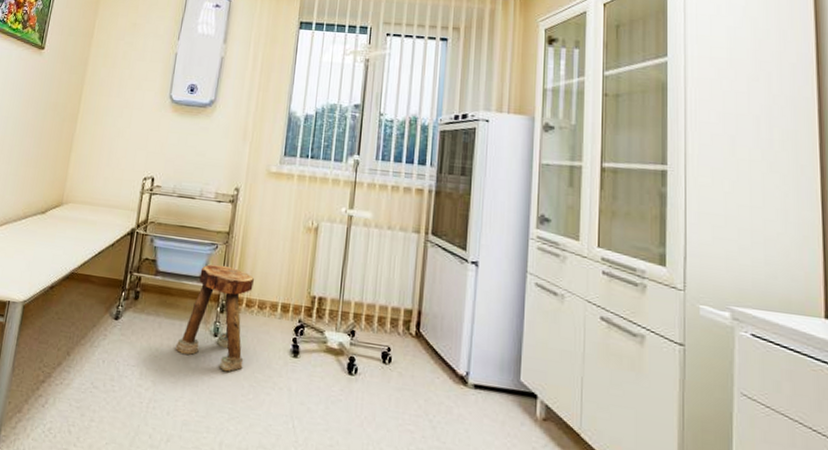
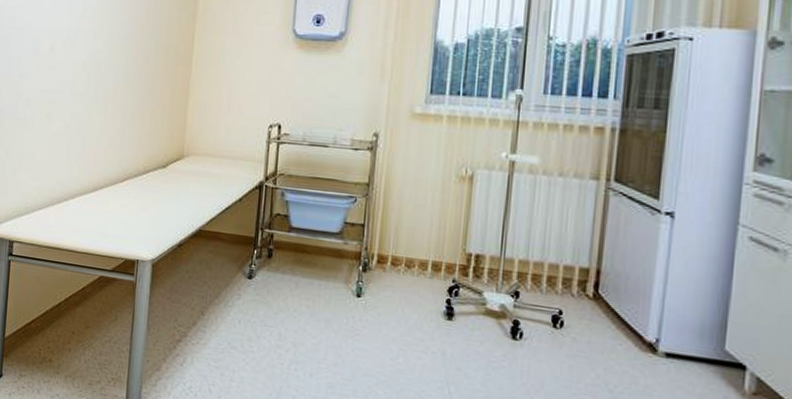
stool: present [175,264,255,372] -> none [315,219,401,334]

